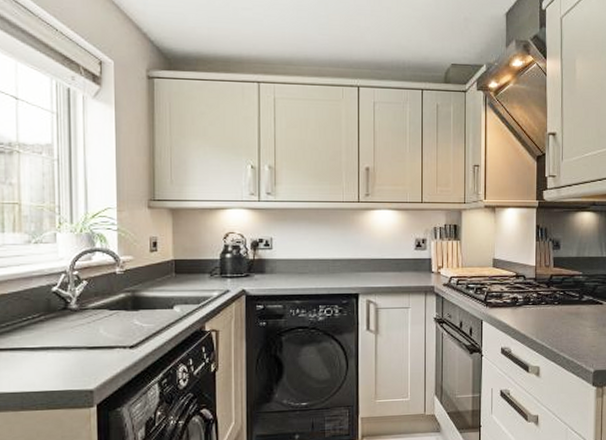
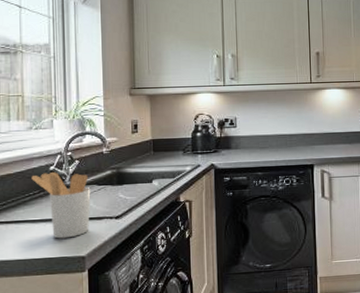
utensil holder: none [30,294,101,370] -> present [31,172,91,239]

